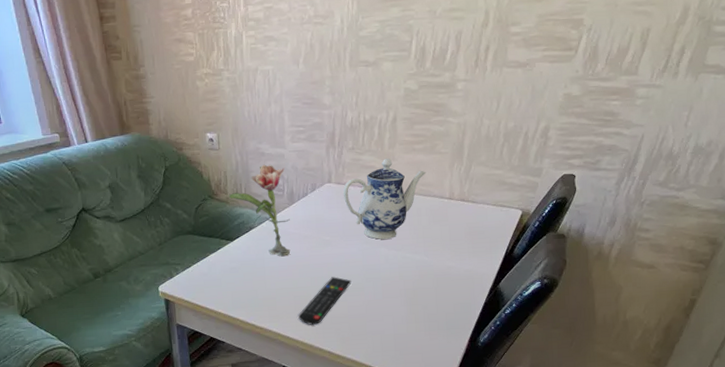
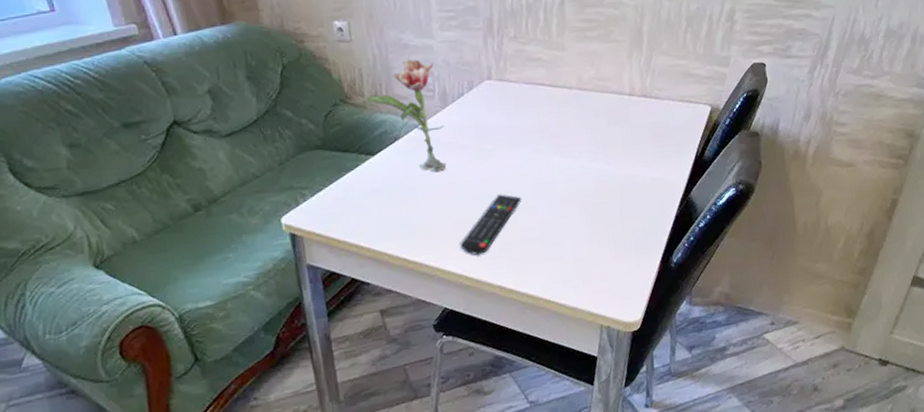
teapot: present [343,159,426,239] -> none [506,49,602,147]

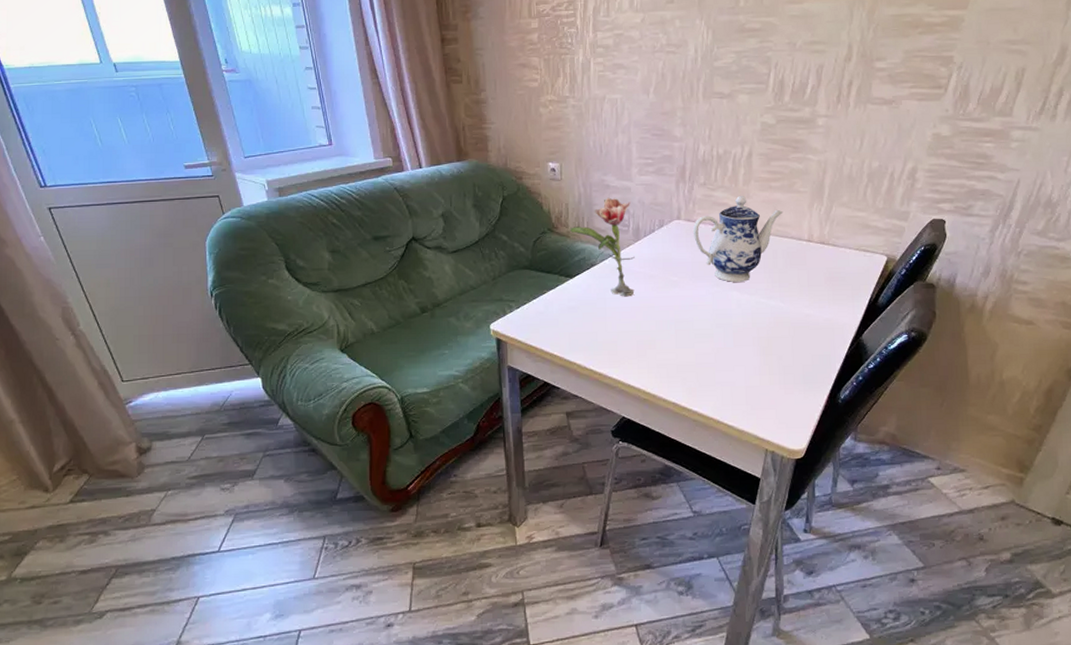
remote control: present [460,194,522,255] -> none [641,321,700,373]
teapot: none [506,49,602,147] -> present [692,196,784,282]

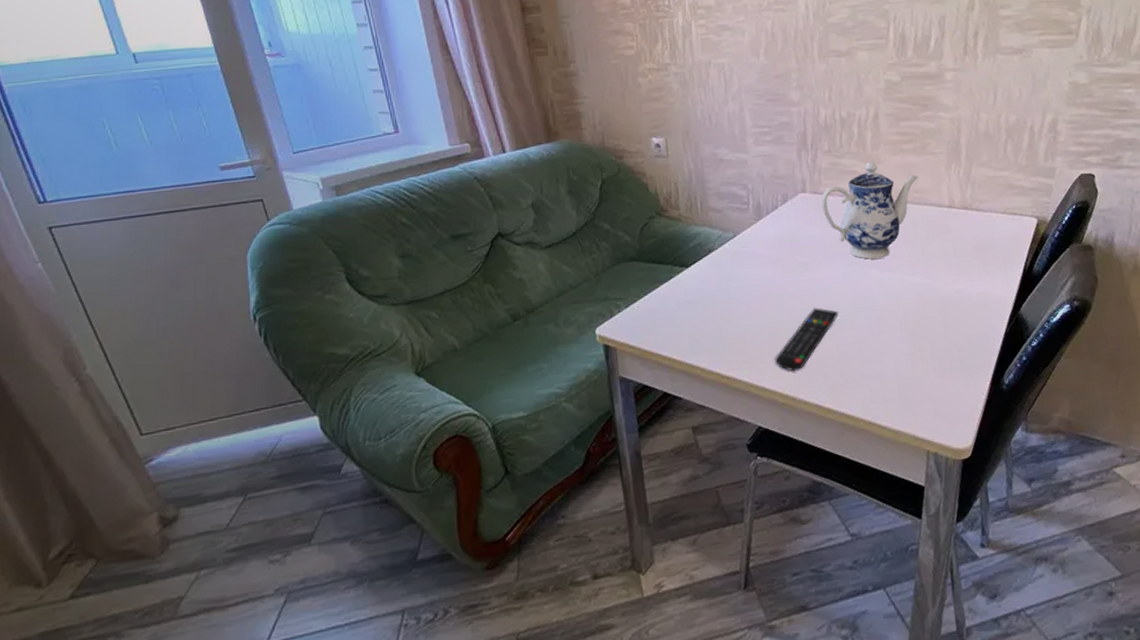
flower: present [569,197,635,297] -> none [681,172,760,285]
remote control: none [641,321,700,373] -> present [774,308,839,371]

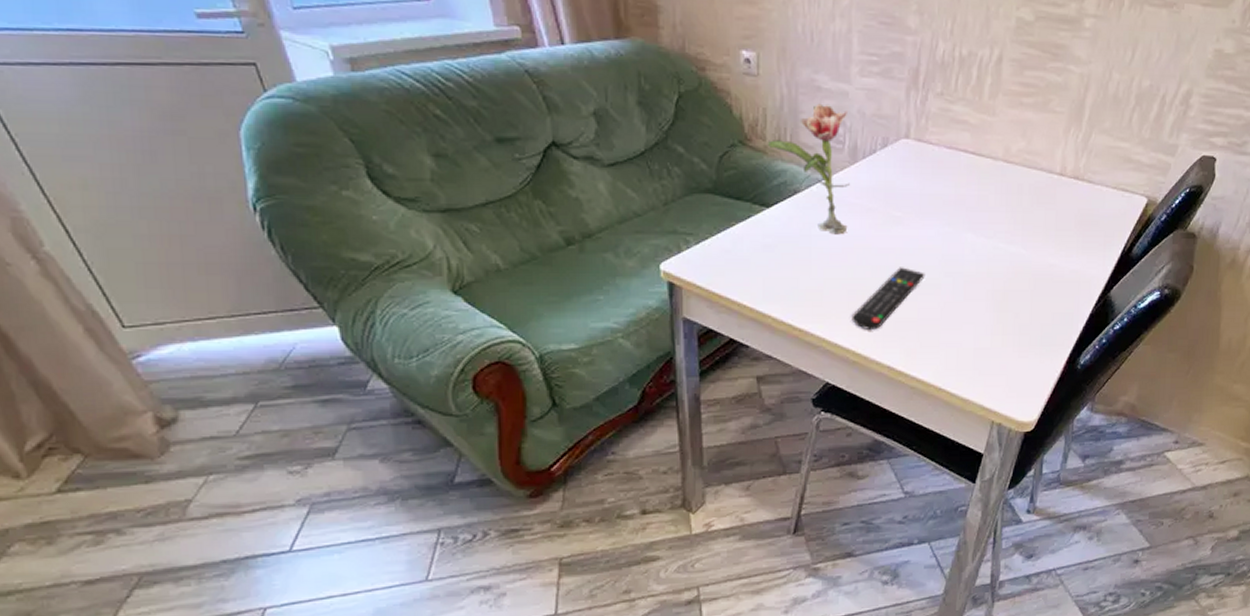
flower: none [681,172,760,285] -> present [767,103,850,235]
teapot: present [820,162,919,259] -> none [923,112,1034,221]

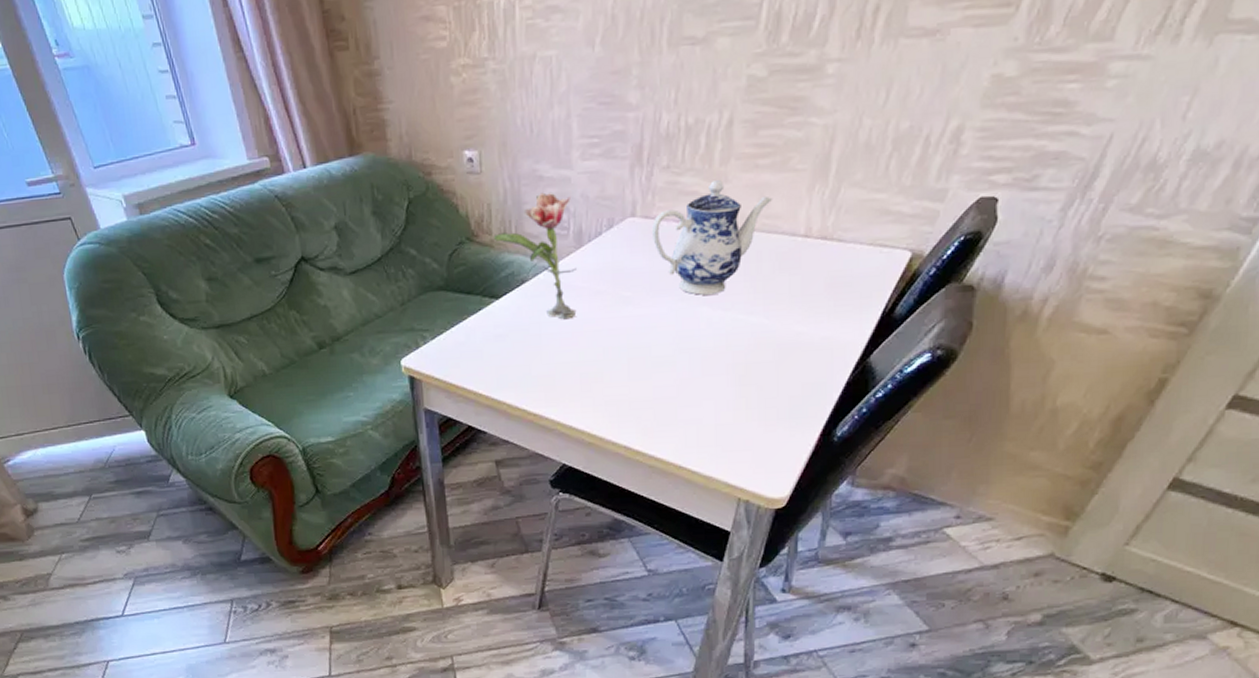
remote control: present [851,267,925,330] -> none [585,346,659,411]
teapot: none [923,112,1034,221] -> present [651,180,773,295]

